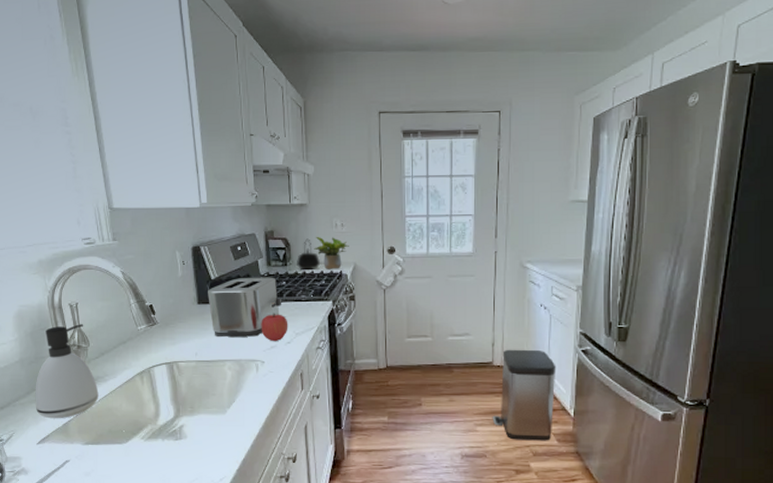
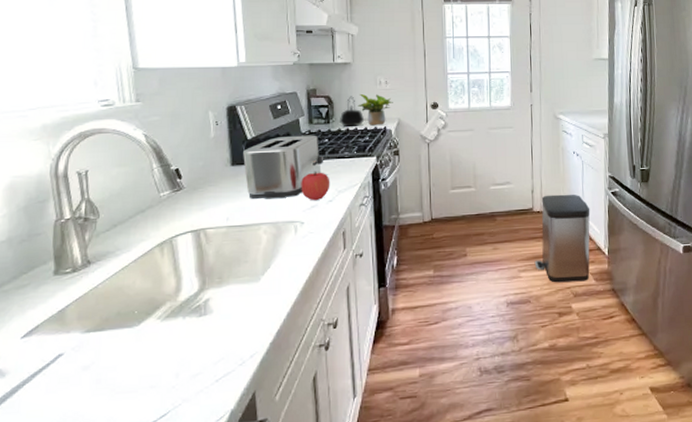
soap dispenser: present [35,324,99,419] -> none [23,193,107,306]

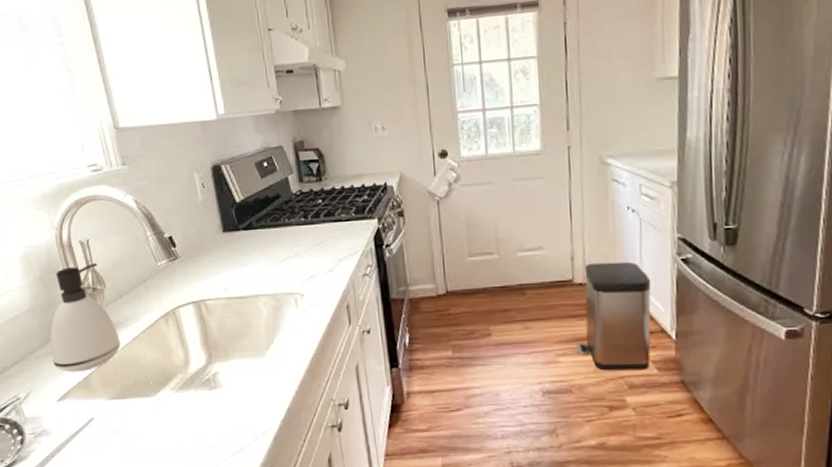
soap dispenser: none [23,193,107,306] -> present [49,263,121,373]
toaster: present [243,135,324,200] -> none [233,195,320,269]
fruit: present [301,171,330,201] -> none [296,236,329,271]
kettle: present [340,96,365,126] -> none [333,147,361,184]
potted plant: present [357,93,393,126] -> none [352,143,393,182]

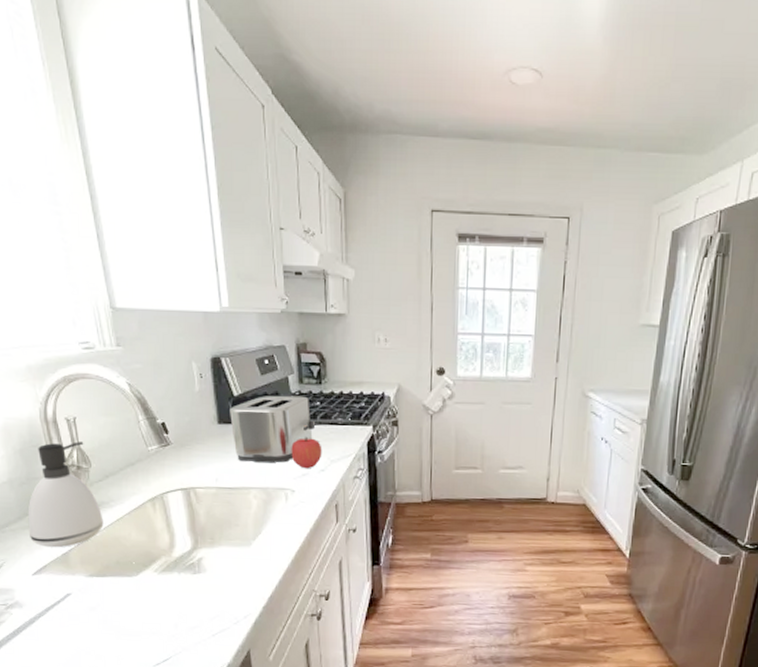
toaster: none [233,195,320,269] -> present [230,395,316,463]
fruit: none [296,236,329,271] -> present [291,436,322,469]
pedal bin: present [576,261,652,371] -> none [543,485,614,583]

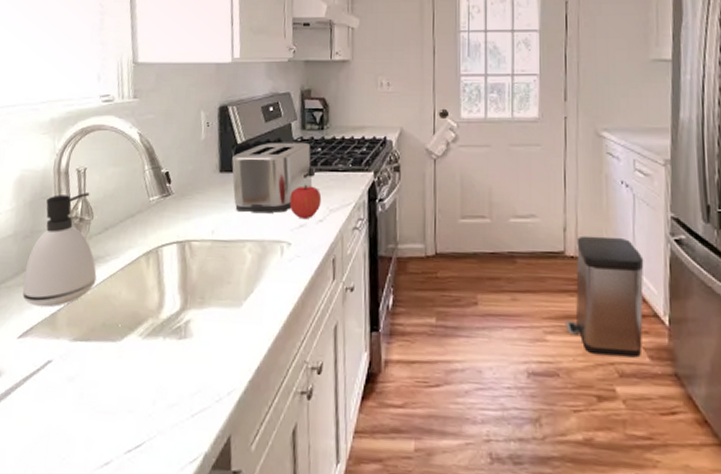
pedal bin: none [543,485,614,583] -> present [565,235,644,358]

